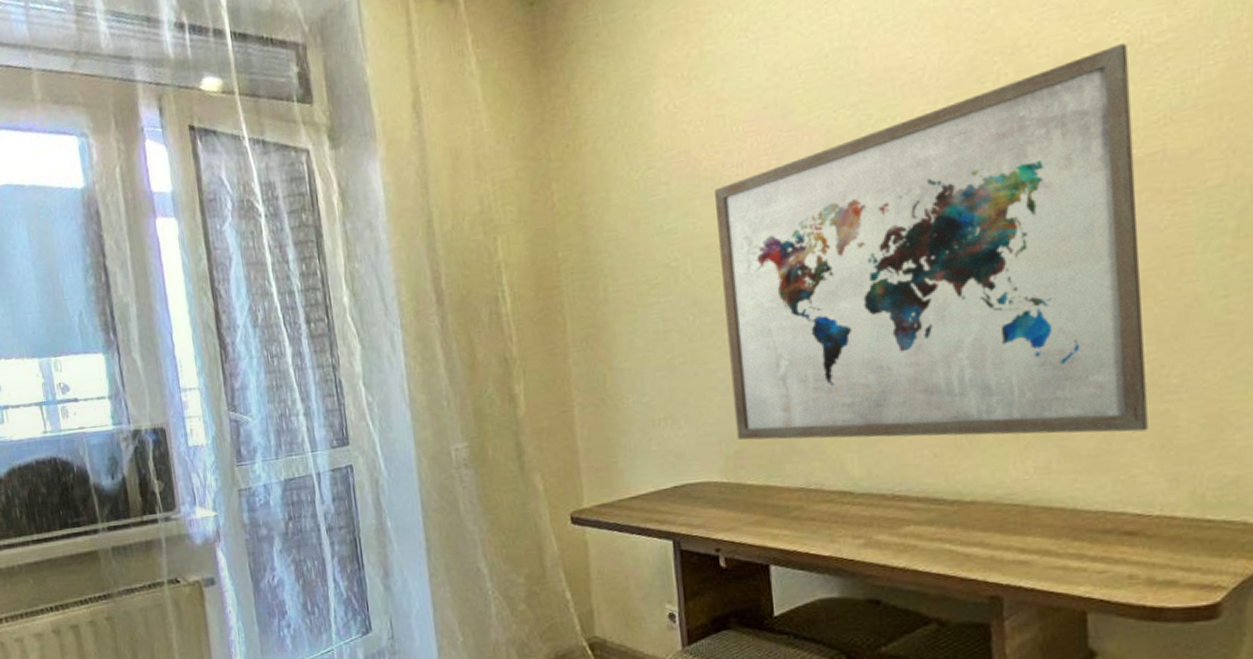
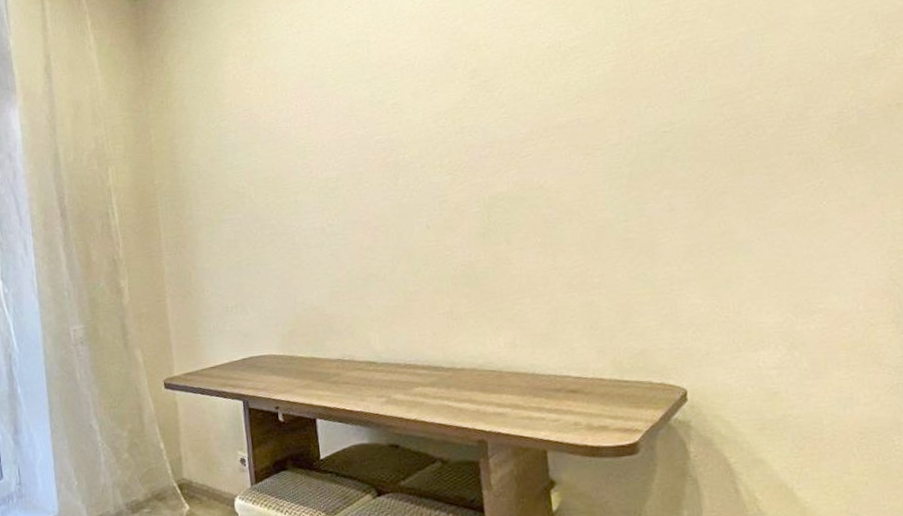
wall art: present [714,43,1148,440] -> none [270,46,581,323]

